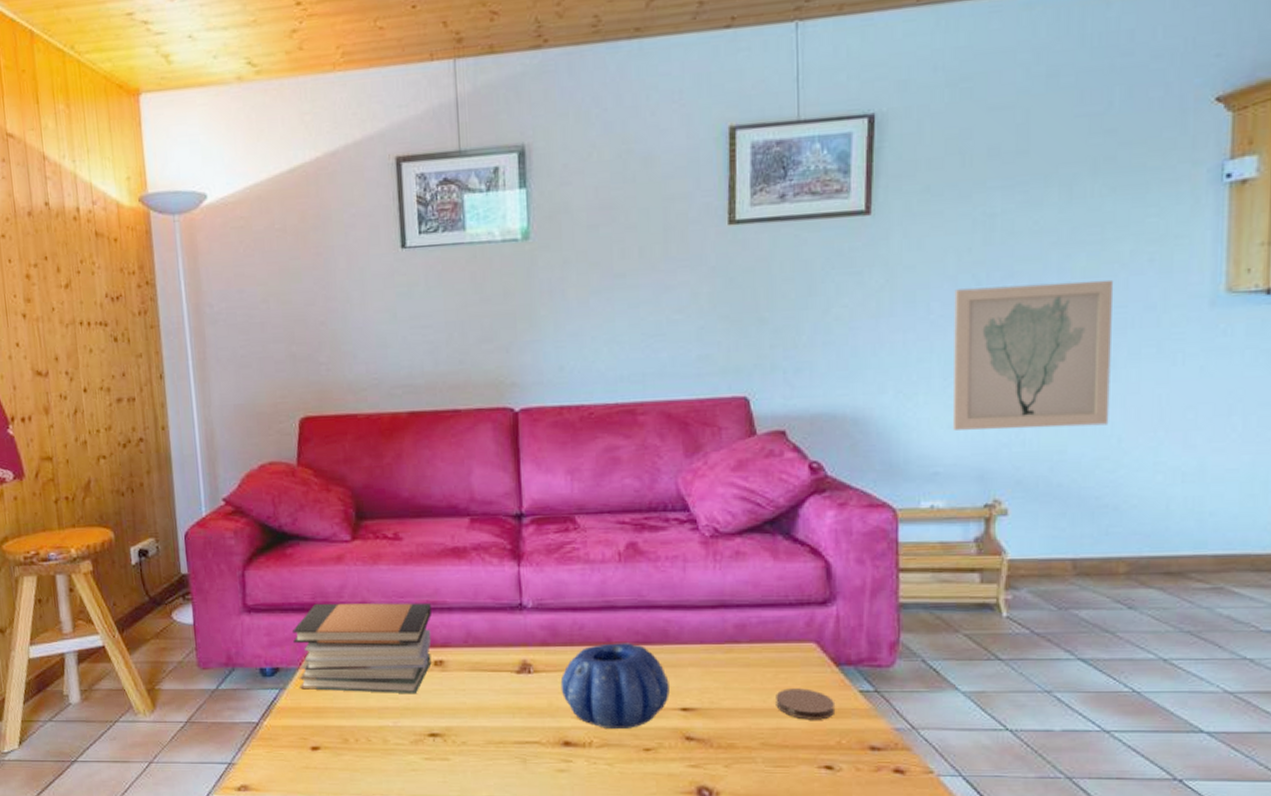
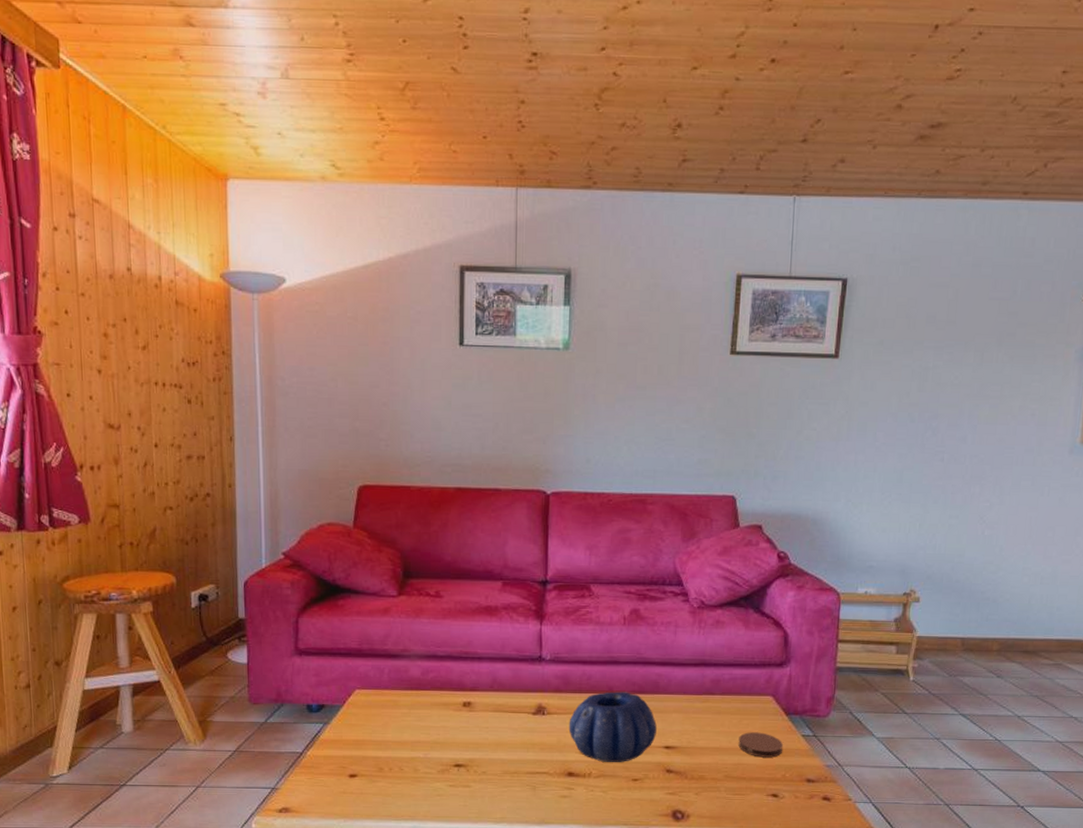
book stack: present [293,602,432,694] -> none [339,649,464,731]
wall art: present [952,279,1113,430] -> none [885,424,1006,537]

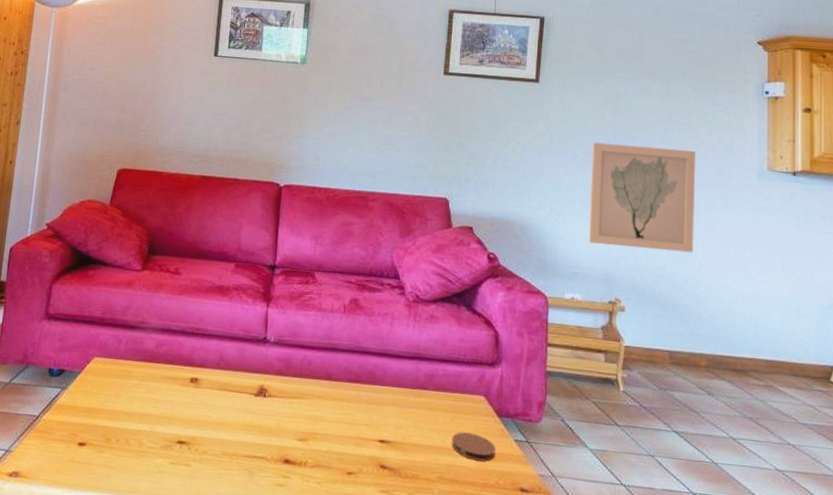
decorative bowl: present [568,691,657,762] -> none [287,378,372,453]
wall art: none [885,424,1006,537] -> present [588,142,695,253]

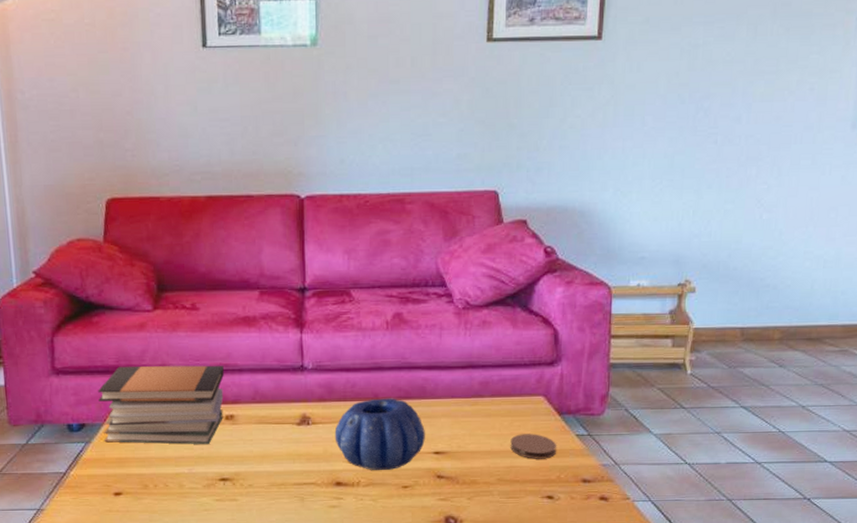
book stack: none [79,318,195,405] -> present [98,365,224,445]
decorative bowl: none [287,378,372,453] -> present [334,398,425,470]
wall art: present [588,142,695,253] -> none [657,103,783,223]

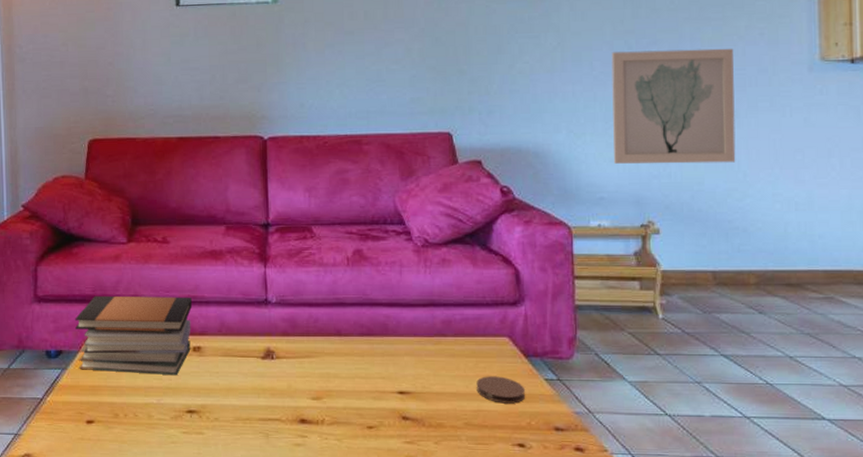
decorative bowl: present [334,398,425,470] -> none [298,334,389,409]
wall art: none [657,103,783,223] -> present [611,48,736,164]

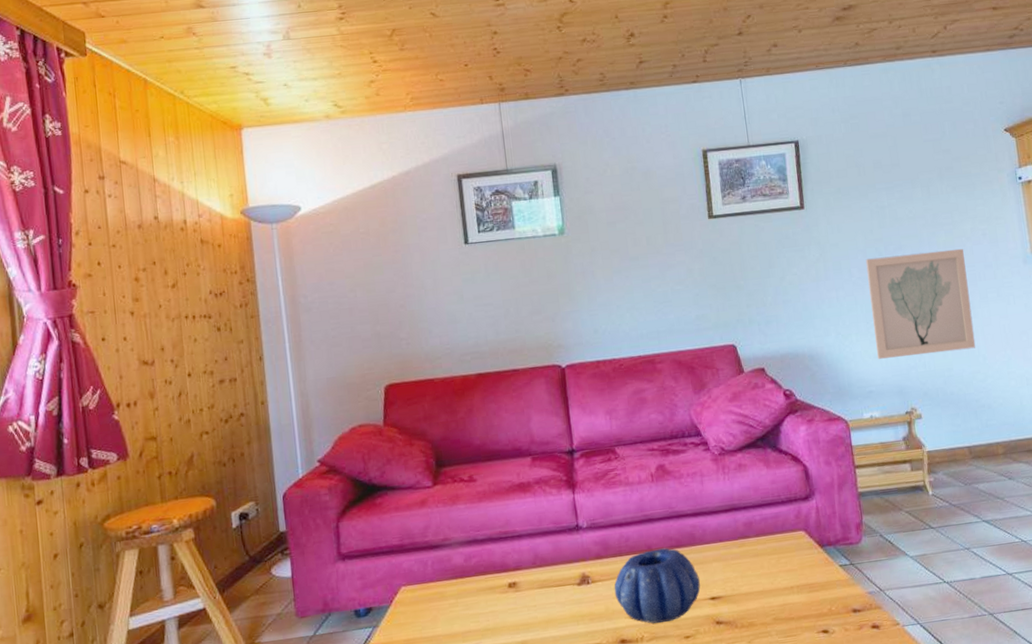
book stack: present [75,295,192,376] -> none [383,533,506,625]
decorative bowl: none [298,334,389,409] -> present [614,548,701,624]
coaster: present [476,376,526,404] -> none [780,568,825,595]

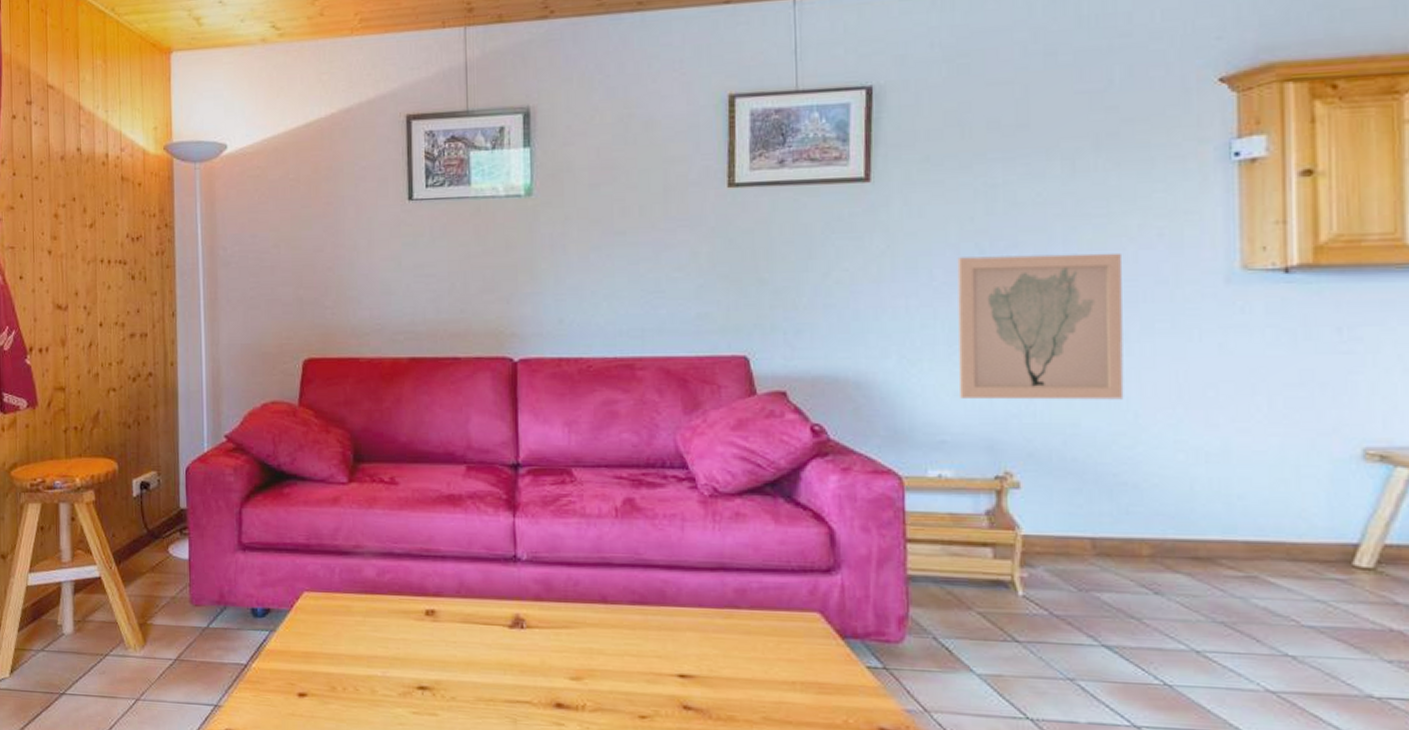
decorative bowl: present [614,548,701,624] -> none [554,601,666,693]

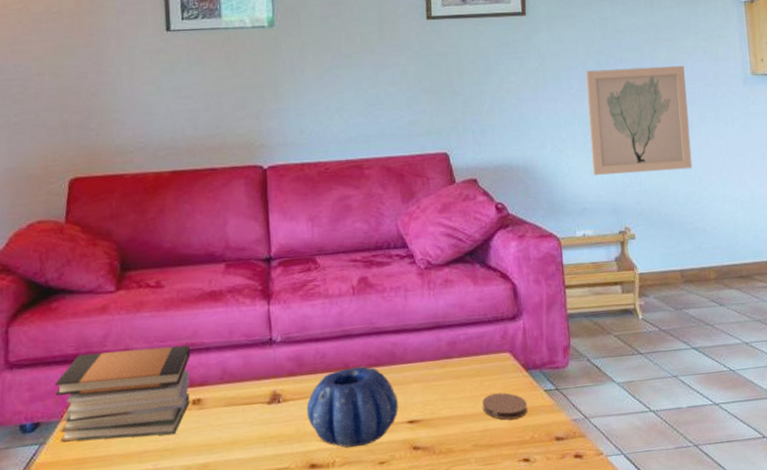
book stack: none [286,545,425,644] -> present [55,345,190,442]
decorative bowl: none [554,601,666,693] -> present [306,366,398,448]
coaster: none [778,660,842,696] -> present [482,392,528,420]

